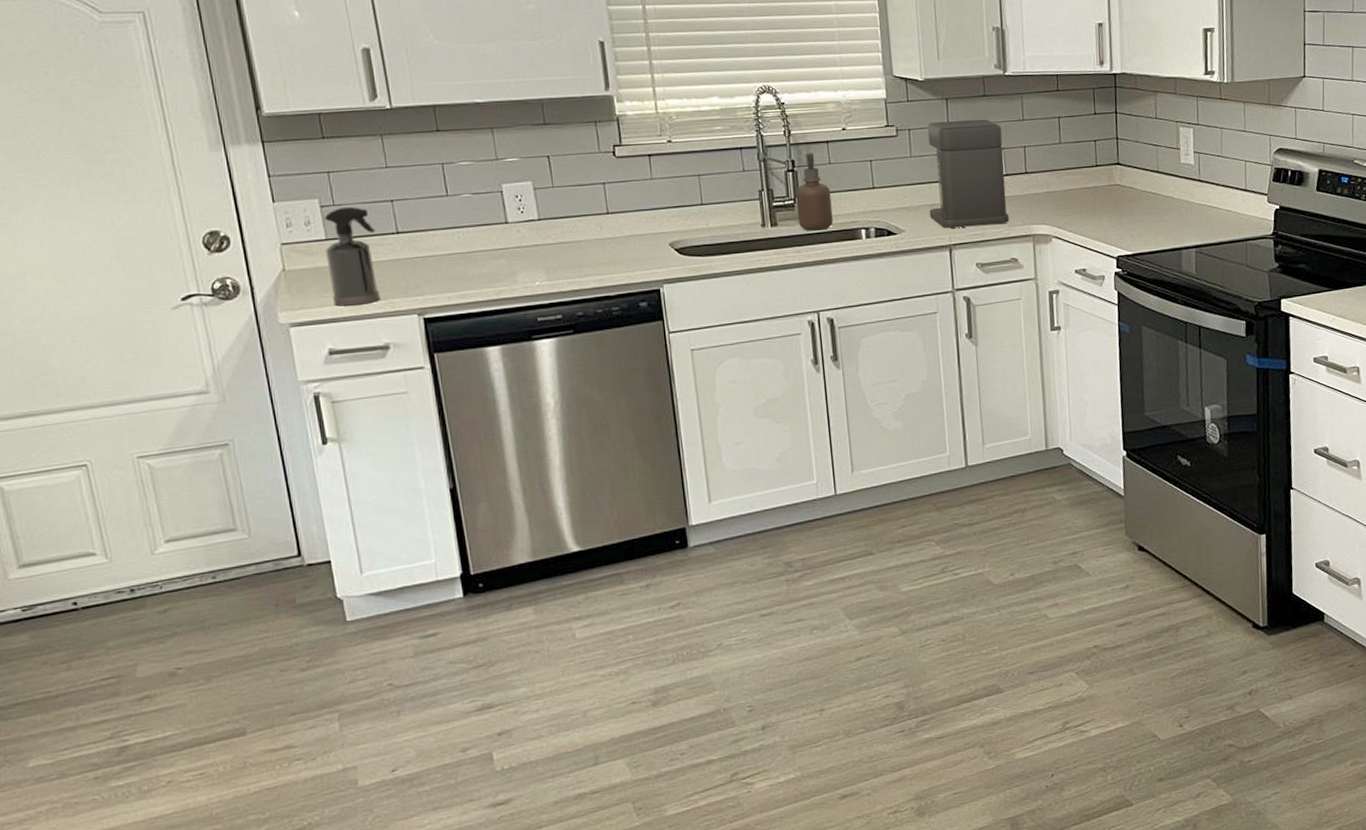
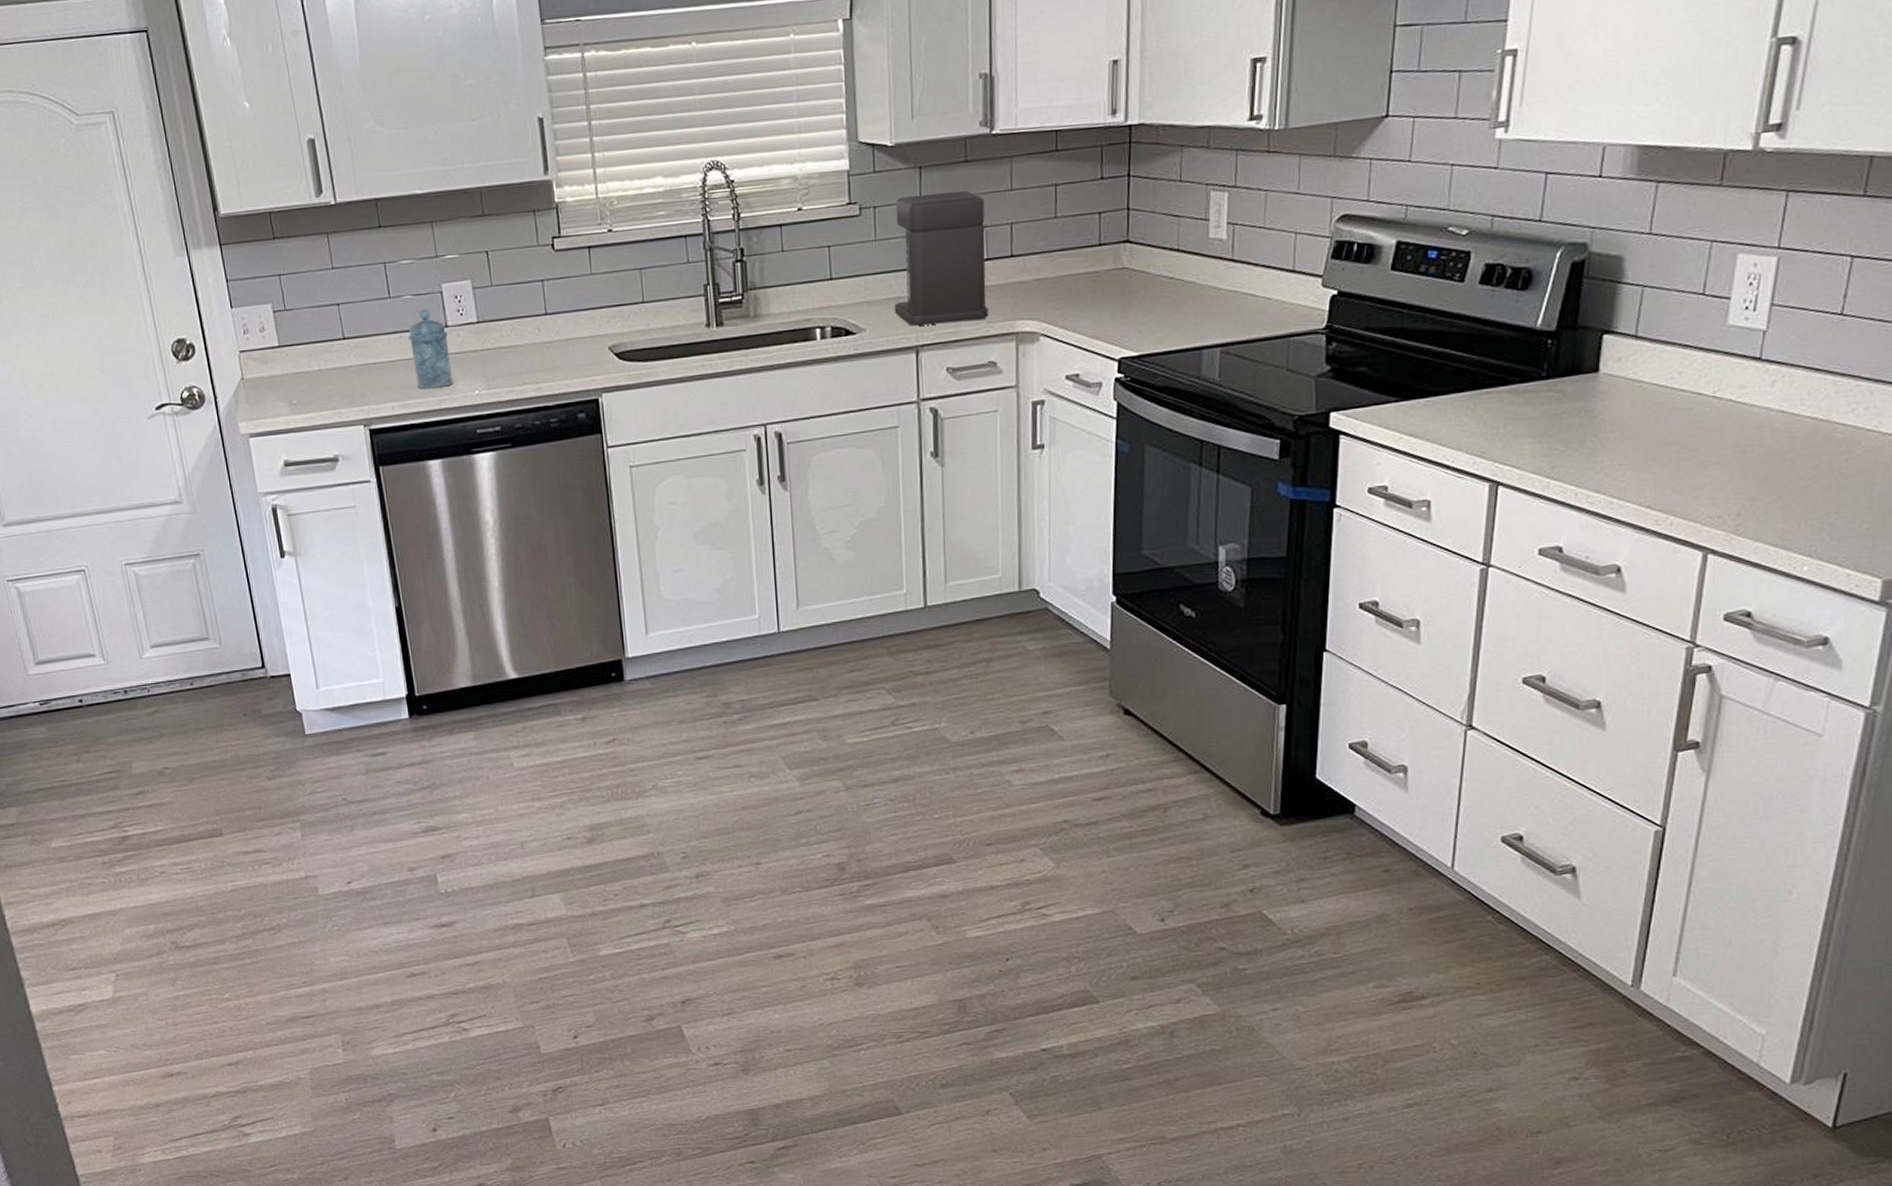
spray bottle: present [324,206,380,307] -> none [277,311,329,417]
canister: none [467,206,513,280] -> present [408,308,453,389]
soap dispenser: present [795,152,833,231] -> none [744,238,785,331]

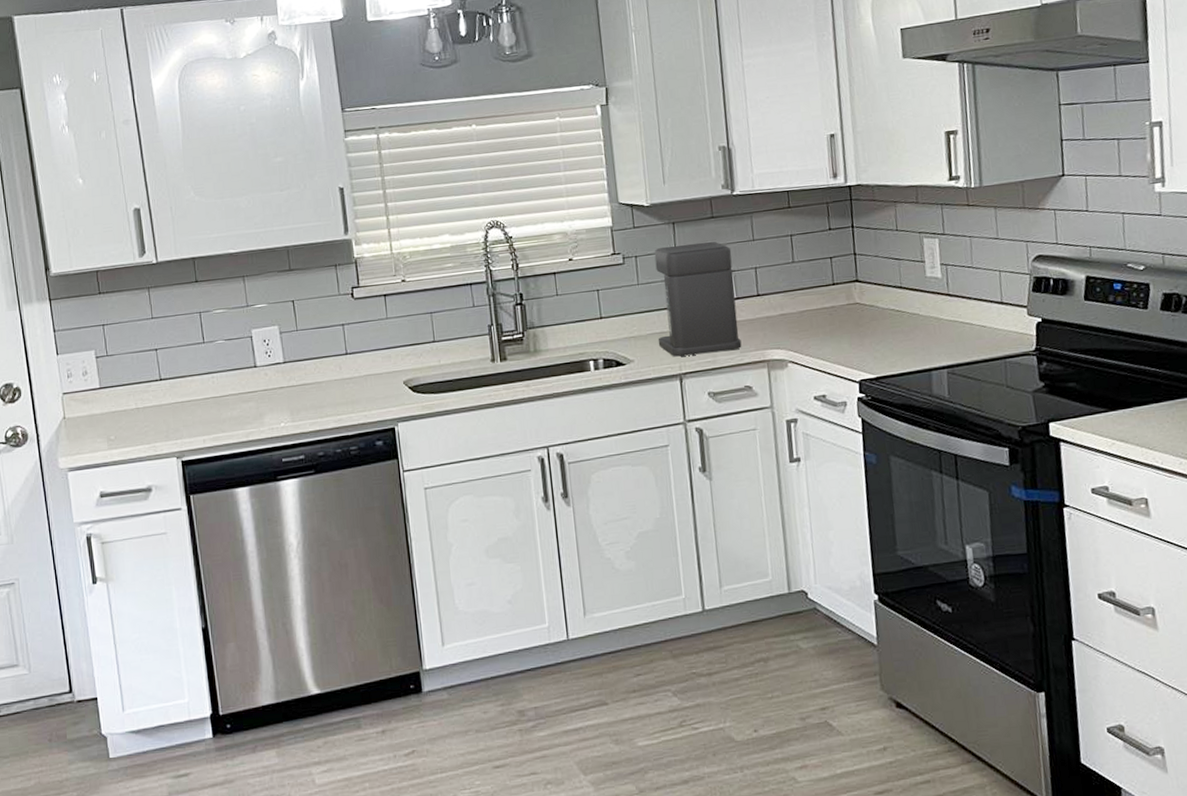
canister: present [408,308,453,389] -> none [220,351,261,423]

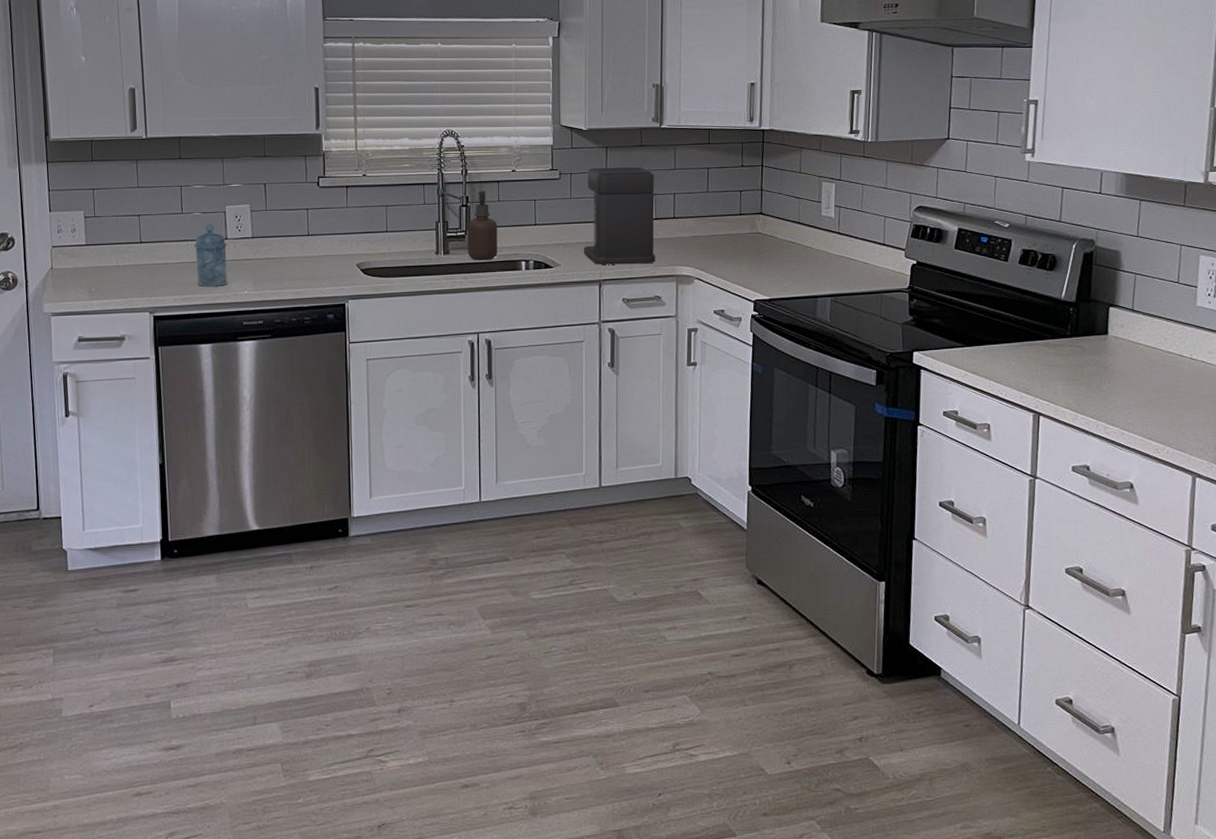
canister: none [220,351,261,423] -> present [194,224,227,287]
soap dispenser: none [524,284,562,365] -> present [467,190,498,260]

